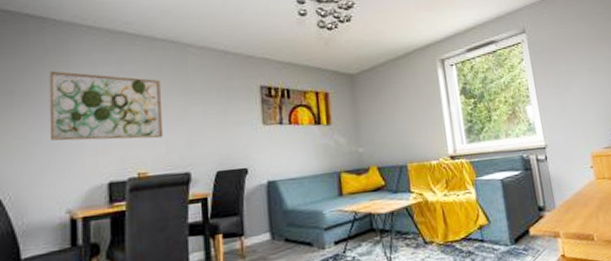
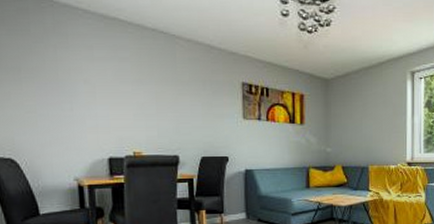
wall art: present [49,71,164,141] -> none [51,51,155,123]

